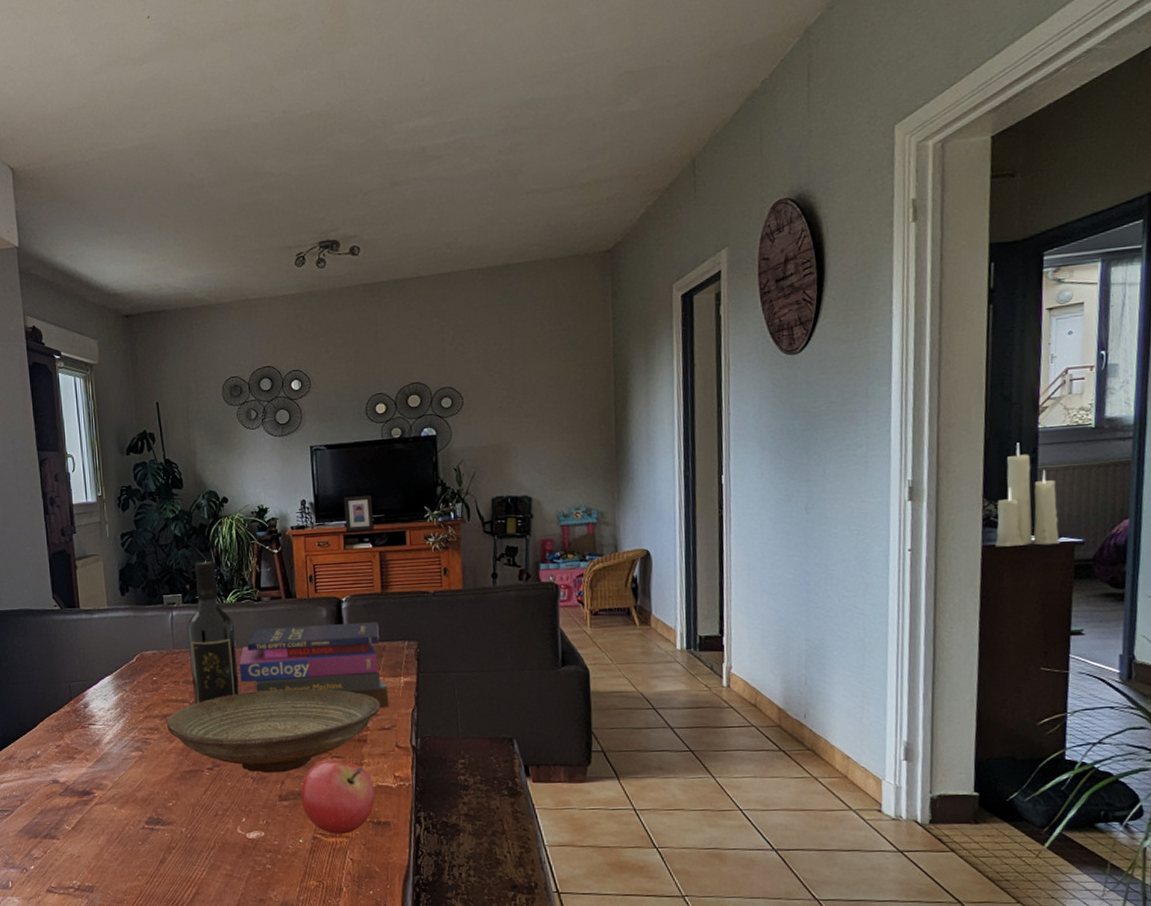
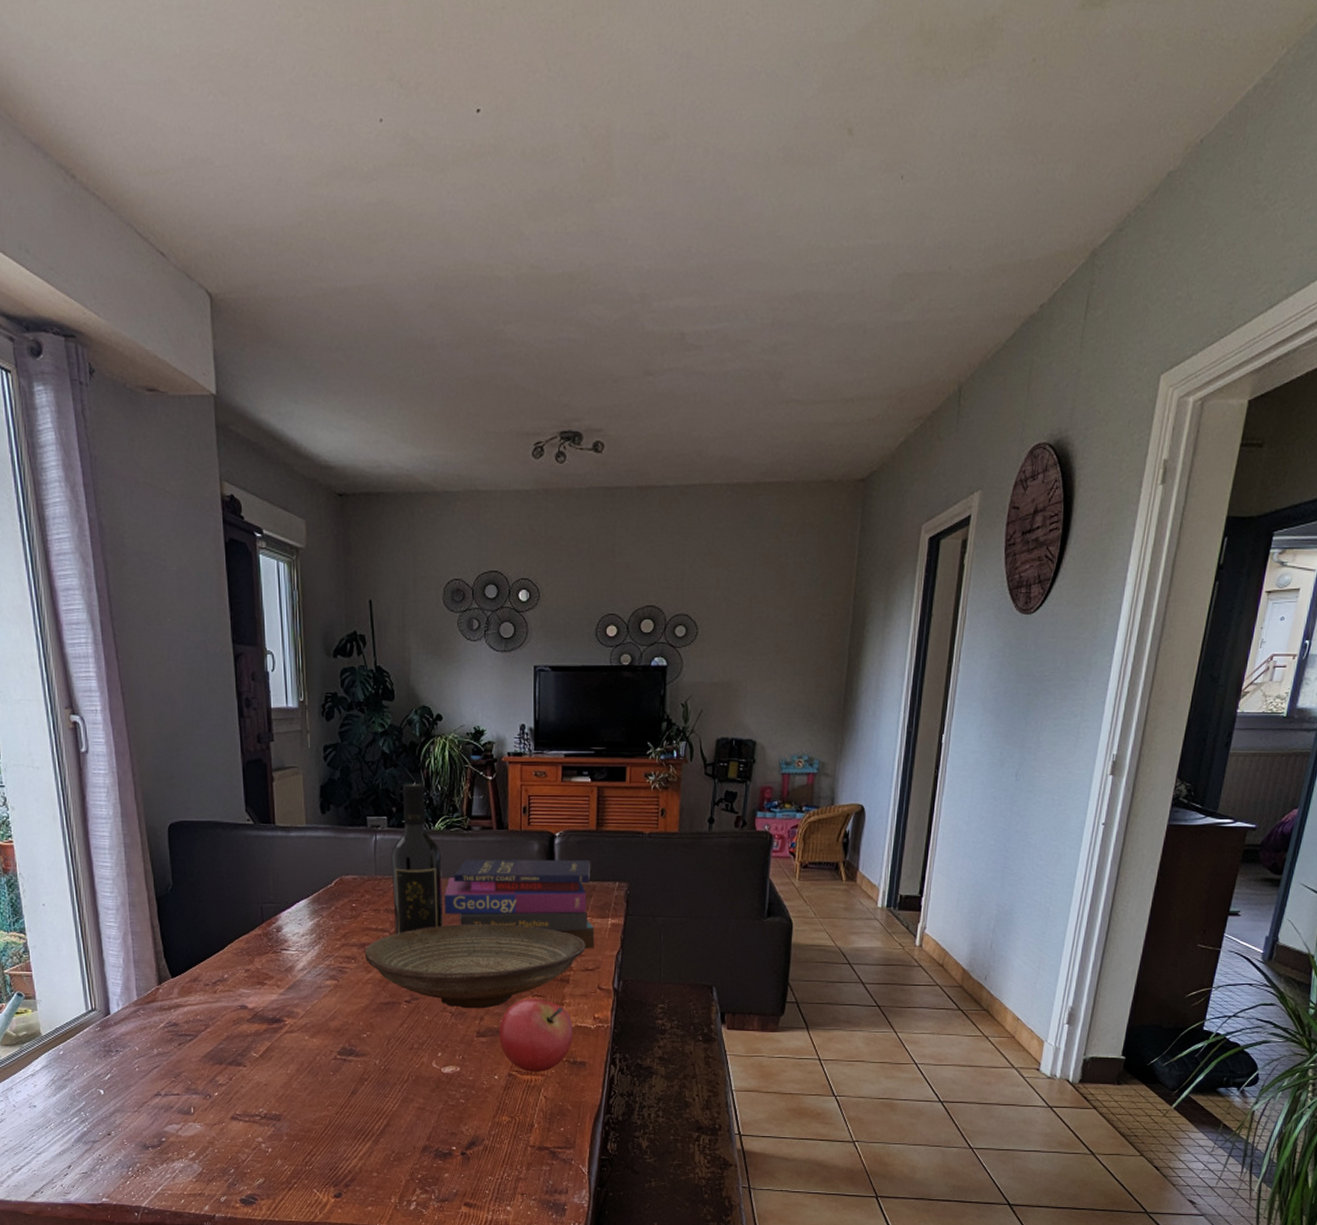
picture frame: present [343,496,375,532] -> none [564,725,595,764]
candle: present [995,442,1061,548] -> none [1179,725,1243,829]

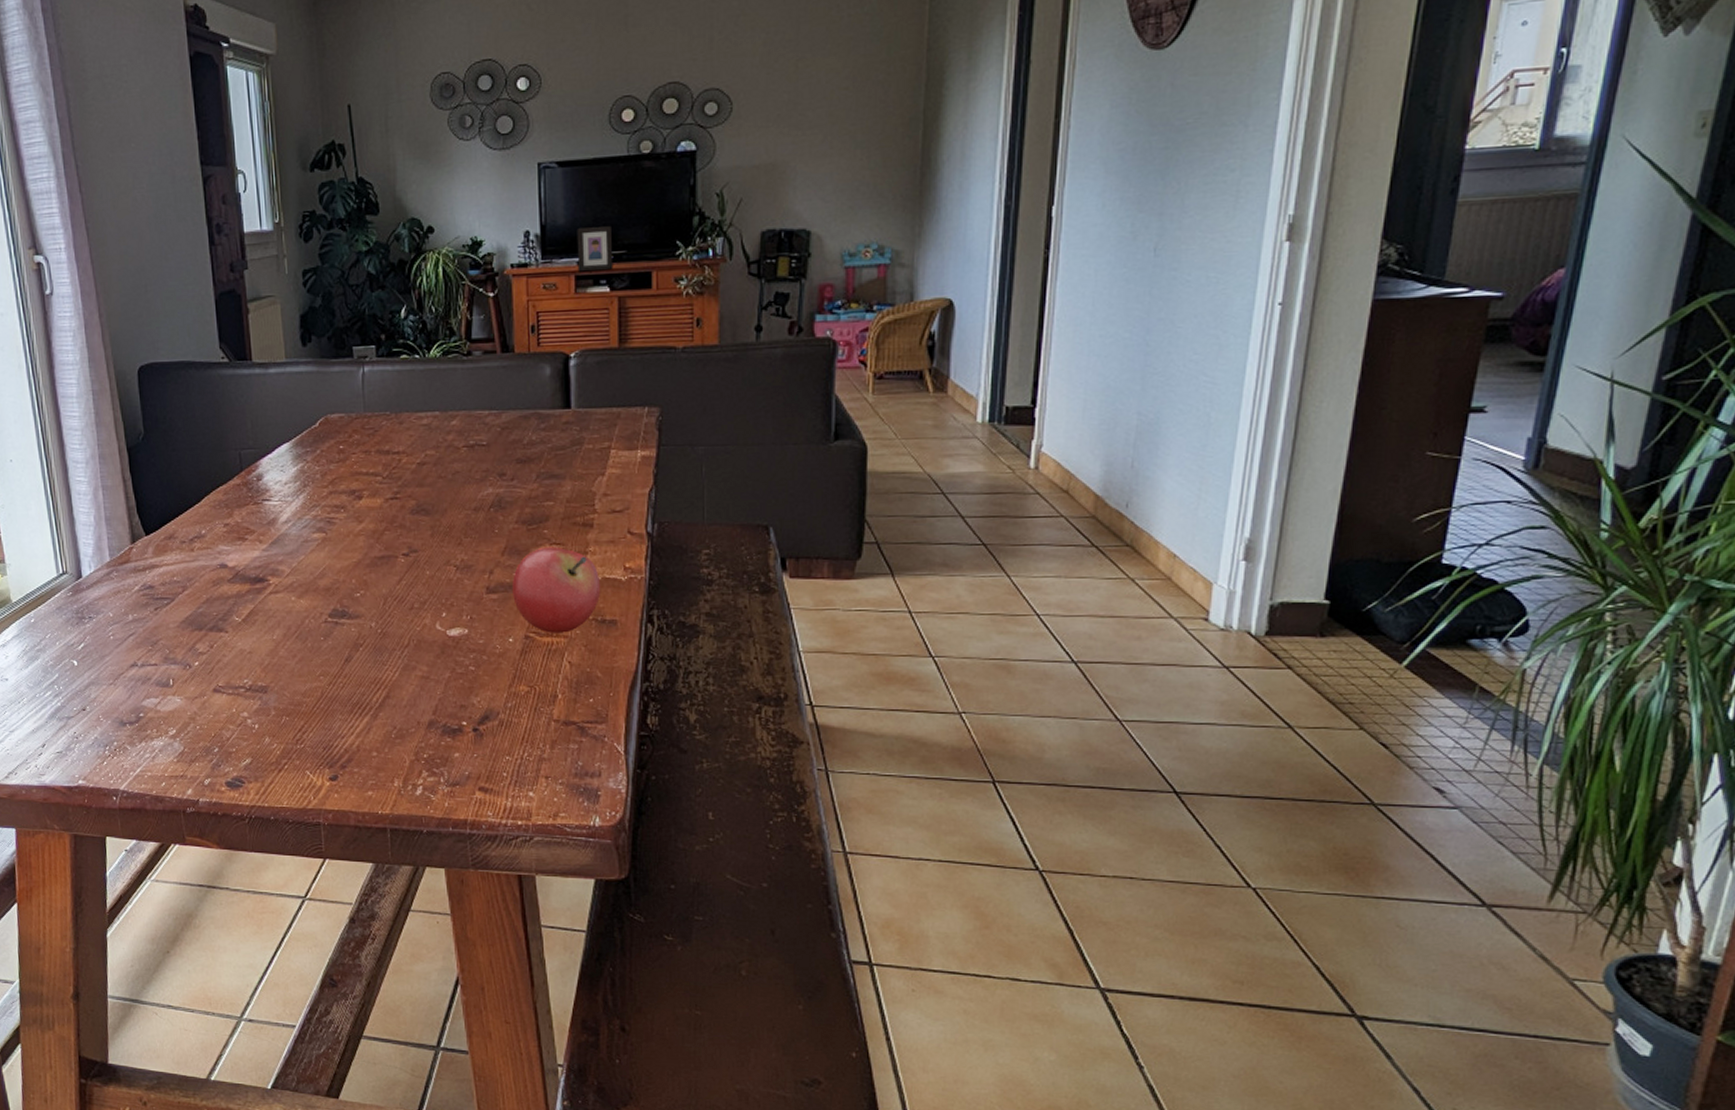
decorative bowl: present [364,923,586,1009] -> none [354,462,611,561]
wine bottle: present [391,784,444,934] -> none [381,306,444,478]
books: present [445,860,595,949] -> none [444,383,622,487]
picture frame: none [564,725,595,764] -> present [577,226,614,272]

